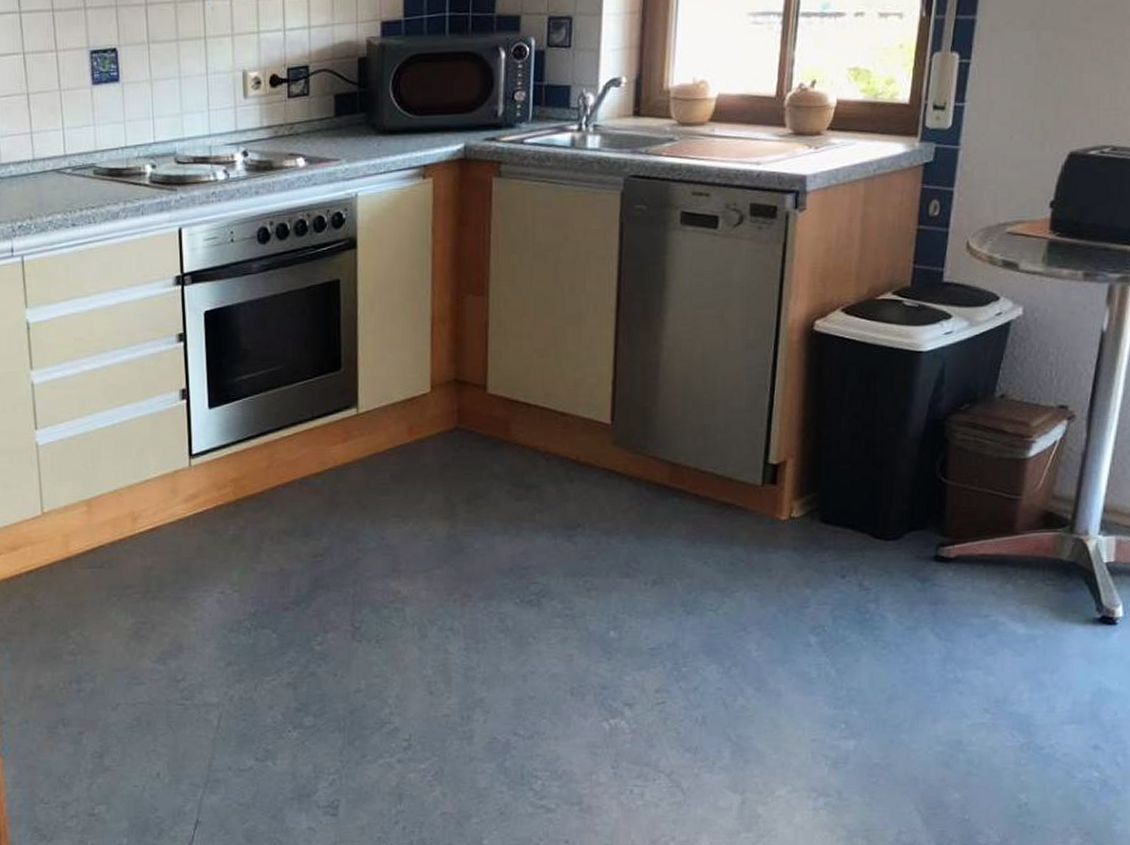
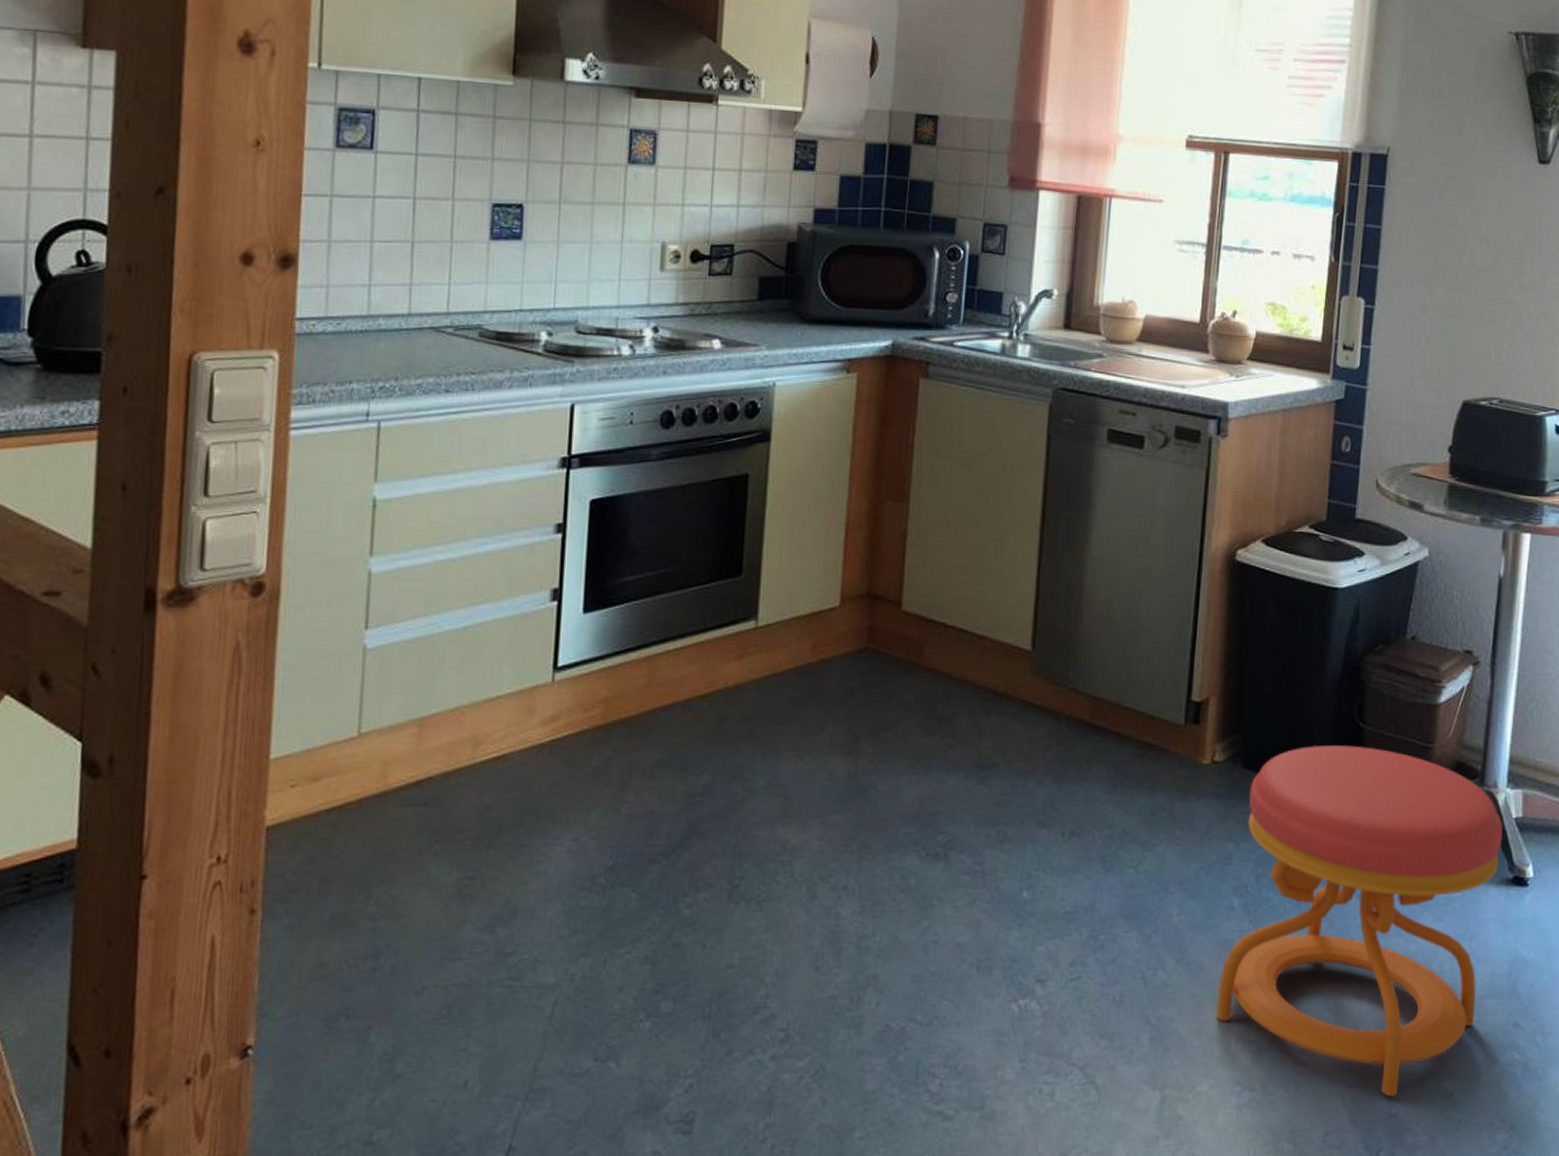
stool: none [793,499,1092,805] -> present [1216,745,1502,1097]

